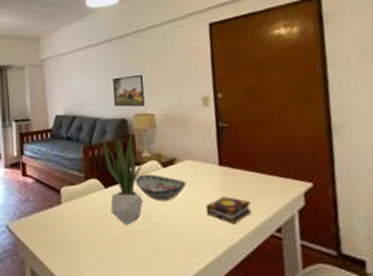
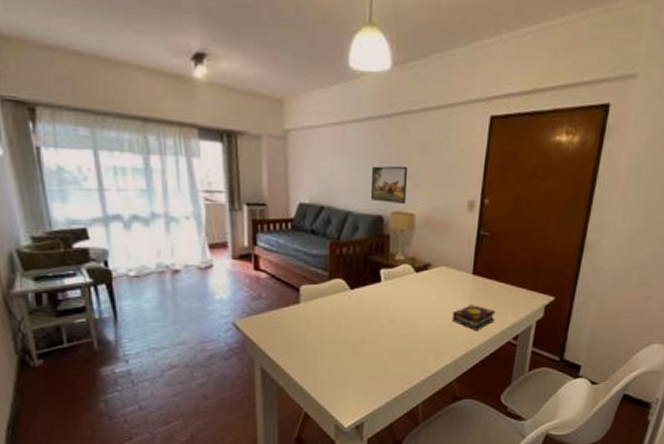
potted plant: present [103,131,144,225] -> none [353,230,395,328]
decorative bowl: present [135,174,187,202] -> none [384,277,437,307]

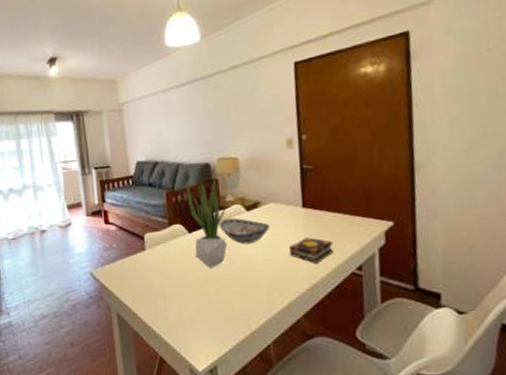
potted plant: none [353,230,395,328] -> present [186,176,228,268]
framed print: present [370,165,408,205] -> none [195,117,228,152]
decorative bowl: none [384,277,437,307] -> present [218,217,270,245]

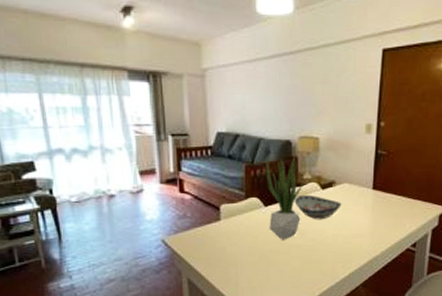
book: present [289,237,334,263] -> none [355,217,395,239]

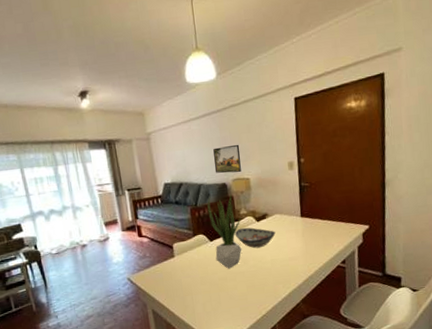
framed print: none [279,96,312,130] -> present [213,144,241,174]

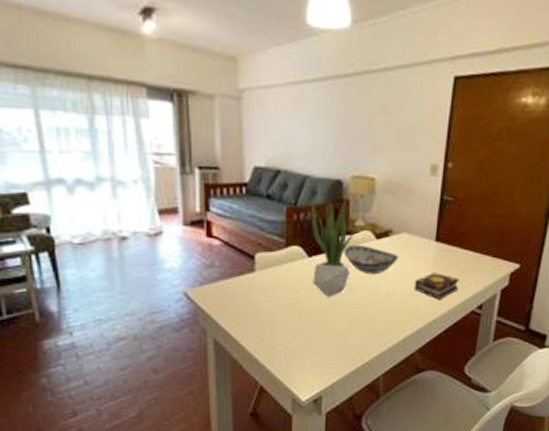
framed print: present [213,144,241,174] -> none [329,127,369,169]
book: none [290,240,325,260] -> present [413,273,460,299]

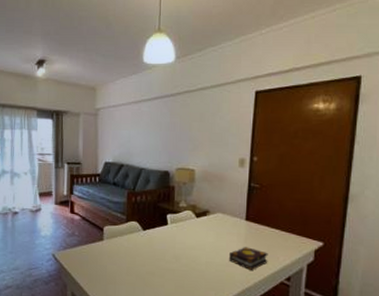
potted plant: present [311,195,355,297] -> none [145,183,179,263]
decorative bowl: present [343,244,399,275] -> none [170,221,215,247]

